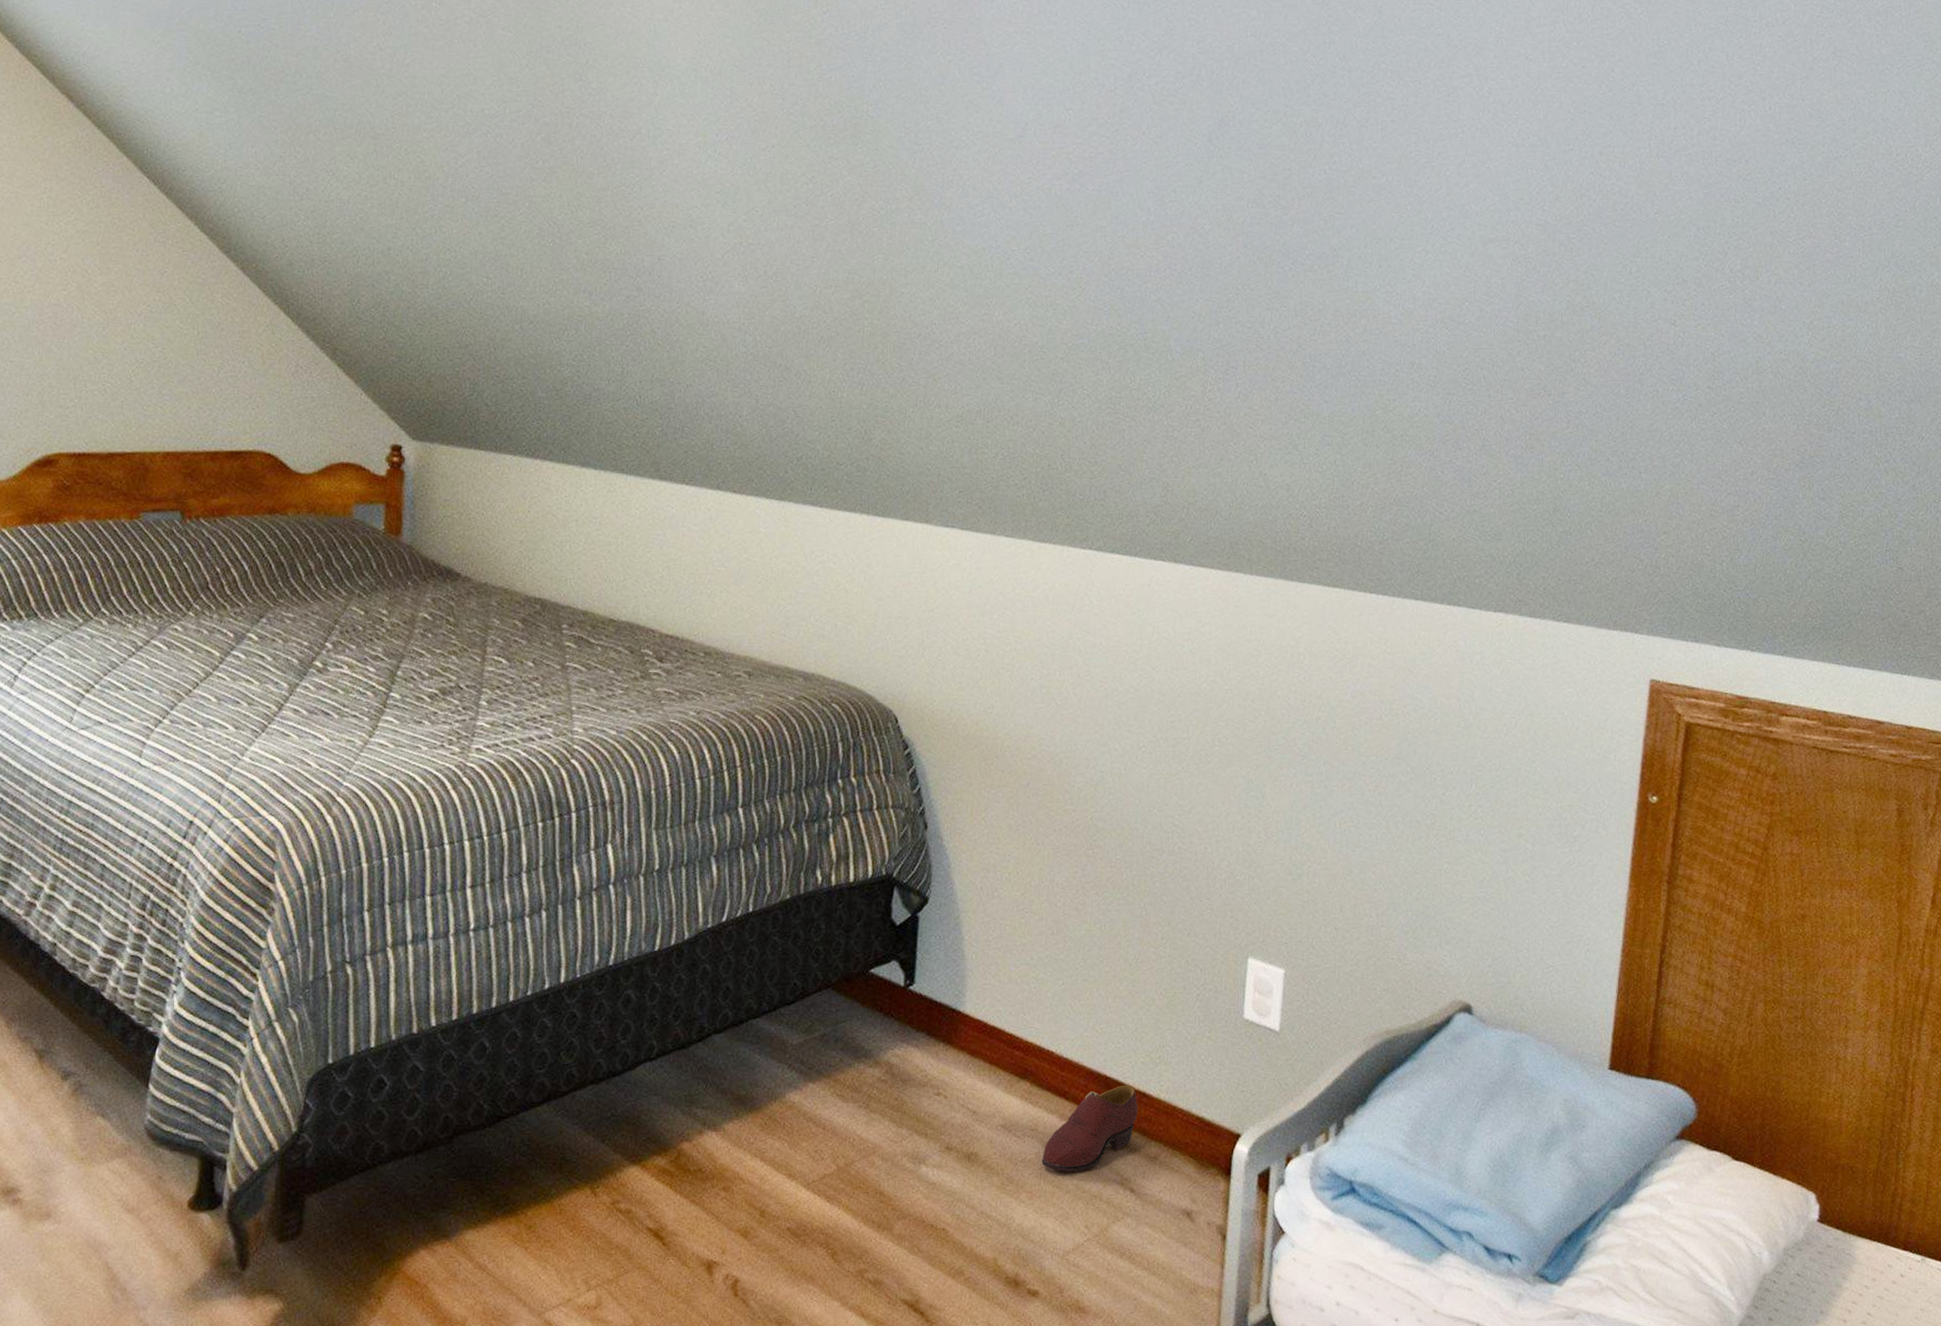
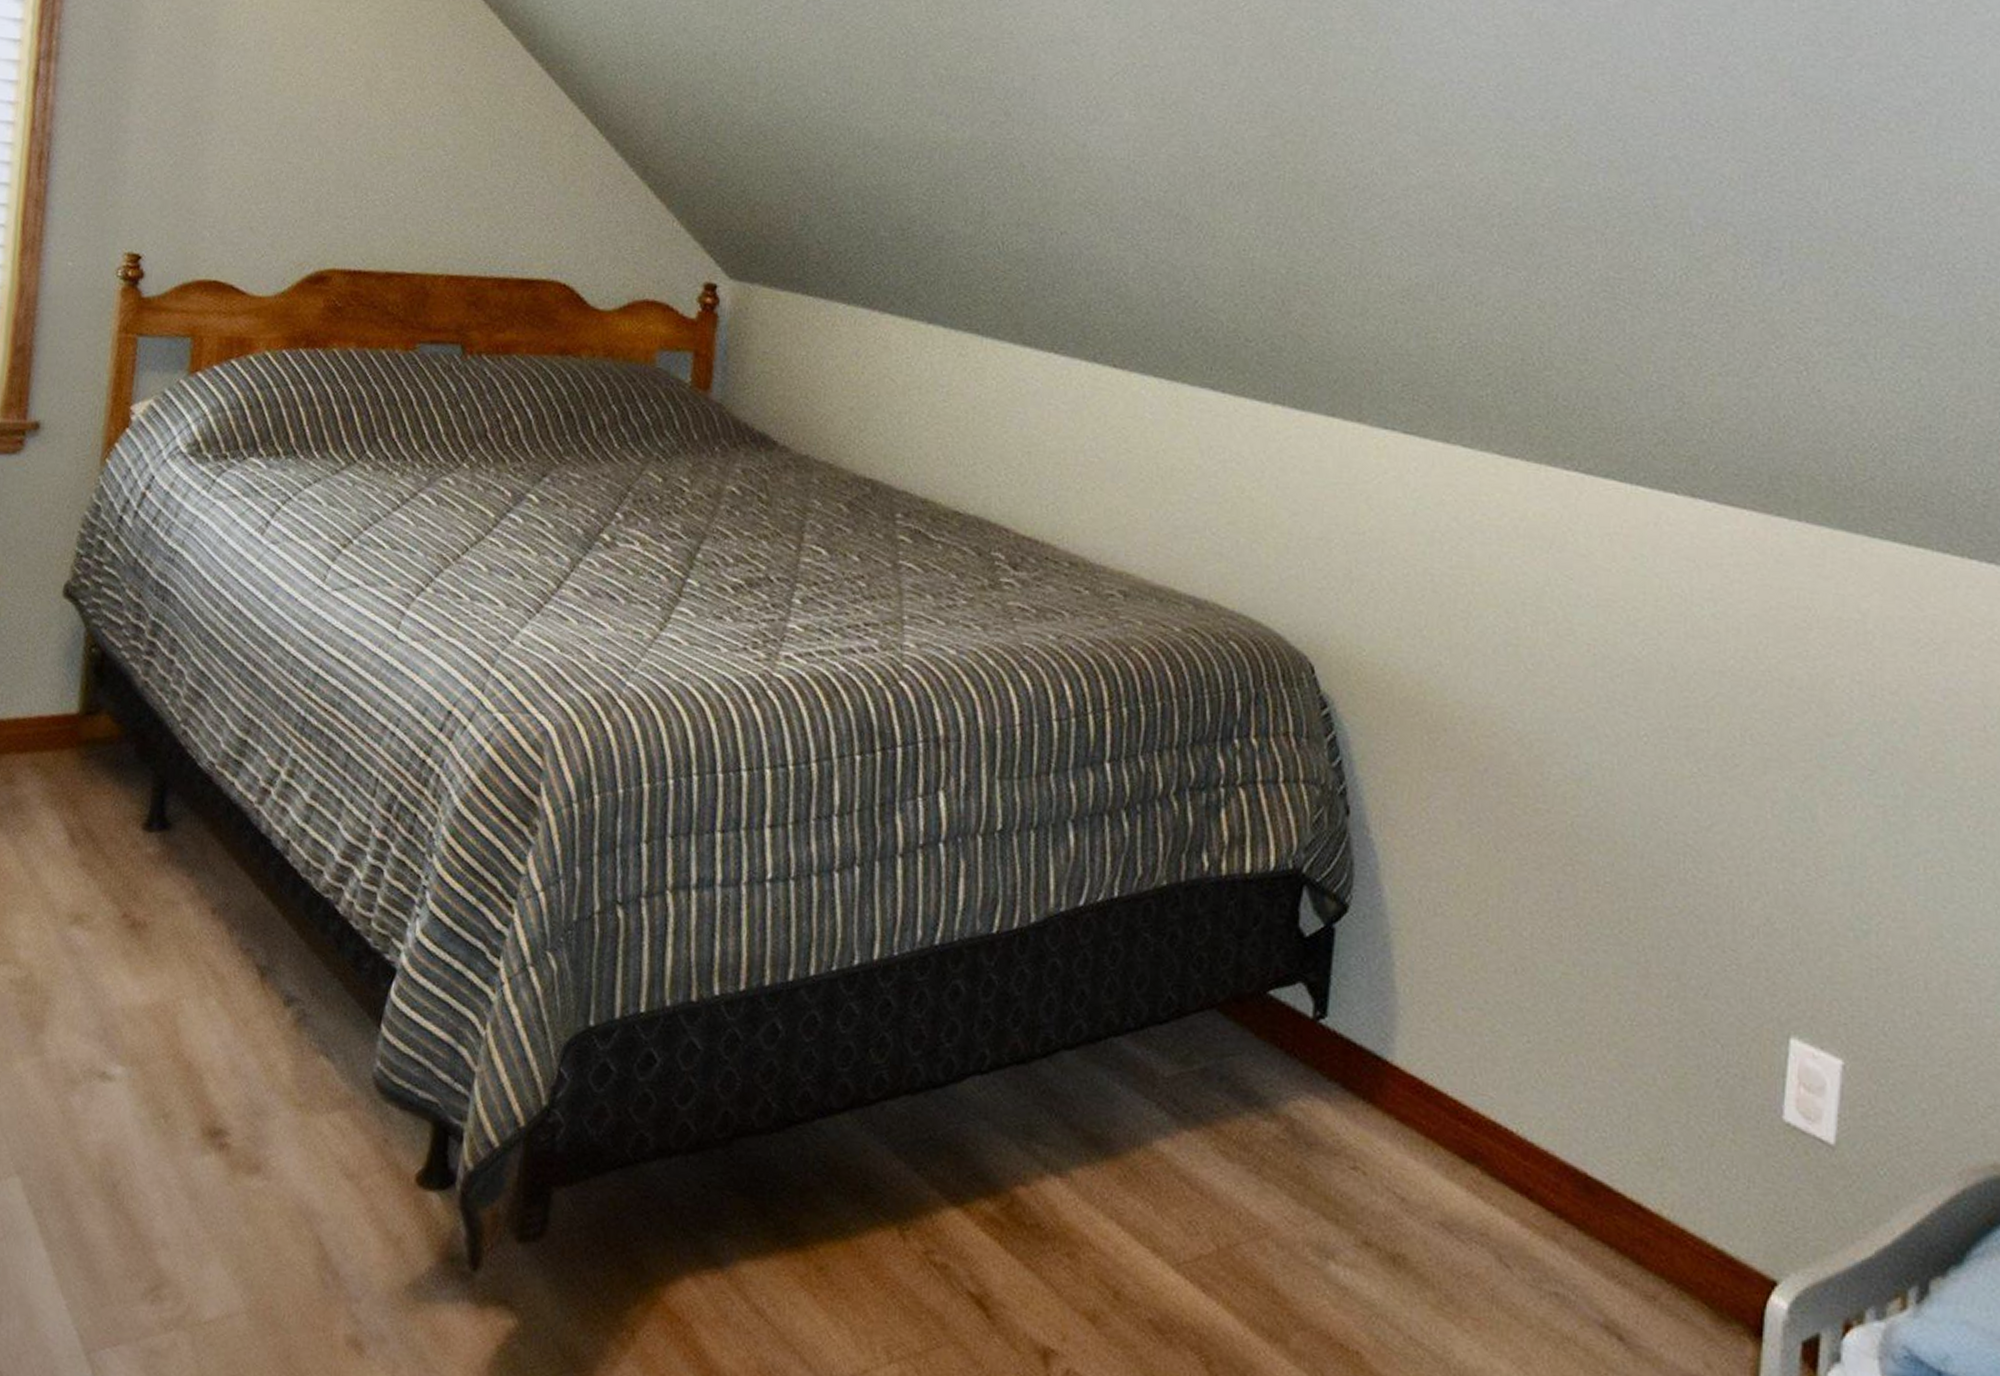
shoe: present [1041,1085,1138,1172] -> none [1493,1190,1630,1301]

